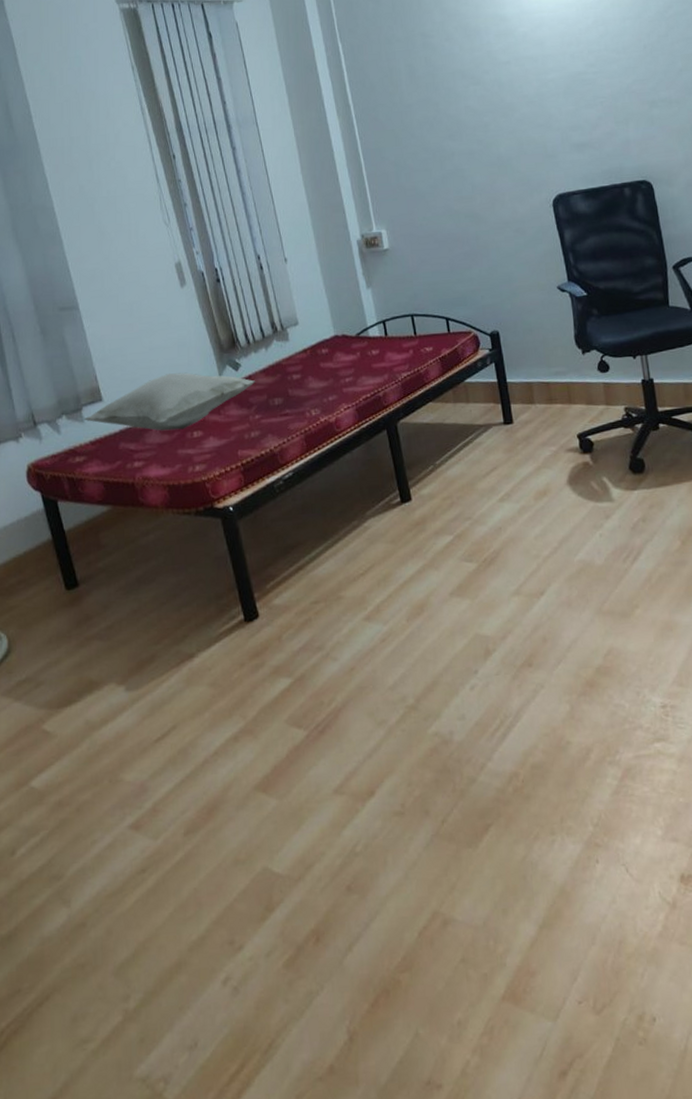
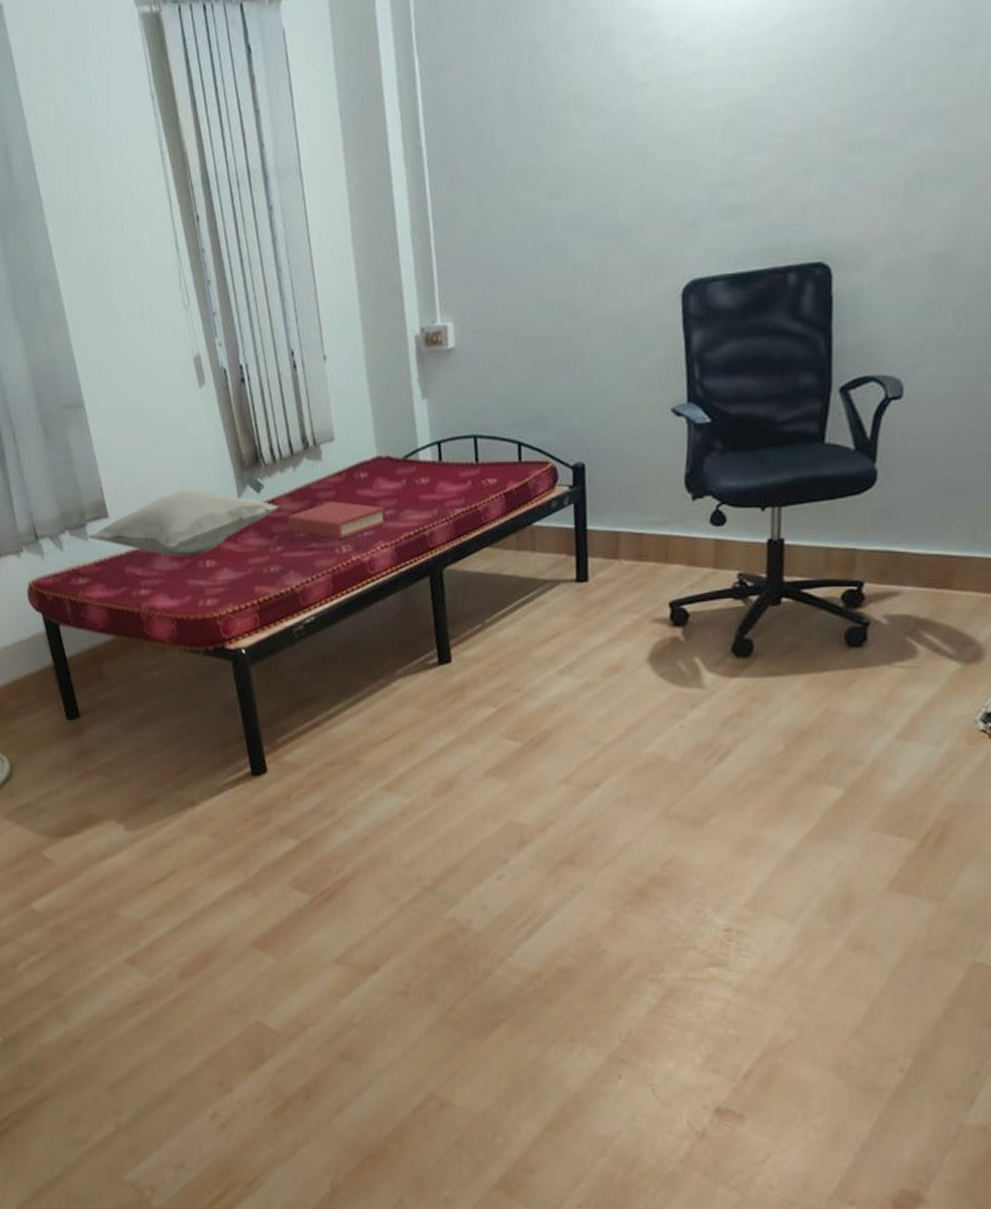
hardback book: none [262,374,347,405] -> present [287,502,387,539]

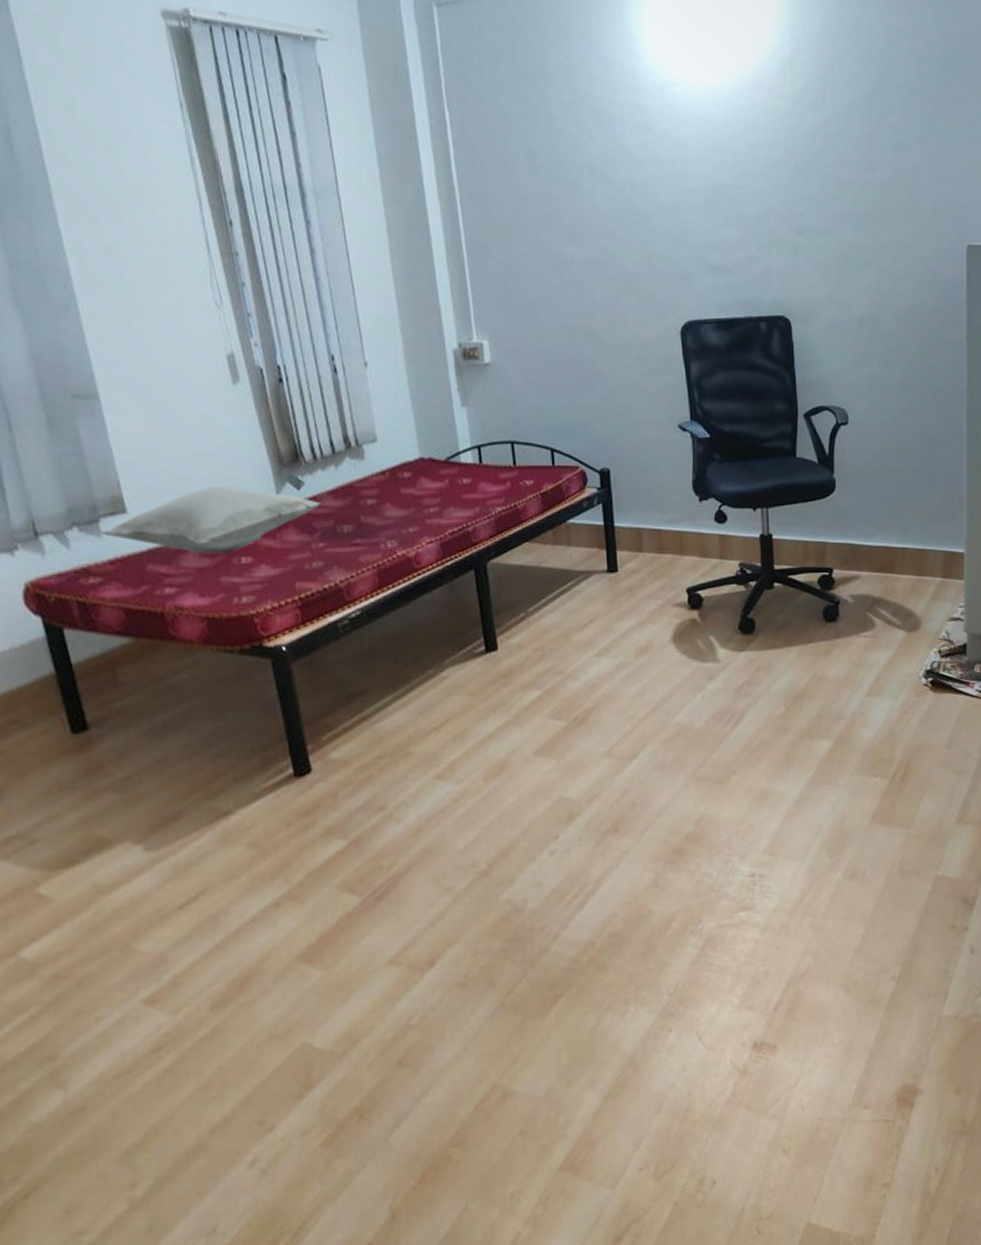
hardback book: present [287,502,387,539] -> none [329,499,431,535]

